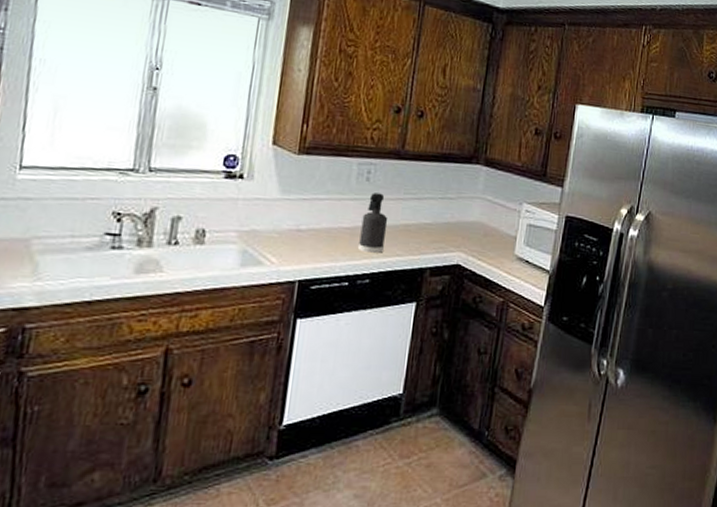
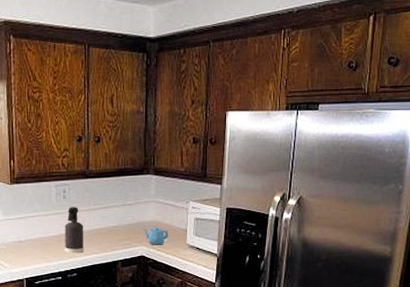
teapot: none [462,228,495,253] -> present [143,226,169,245]

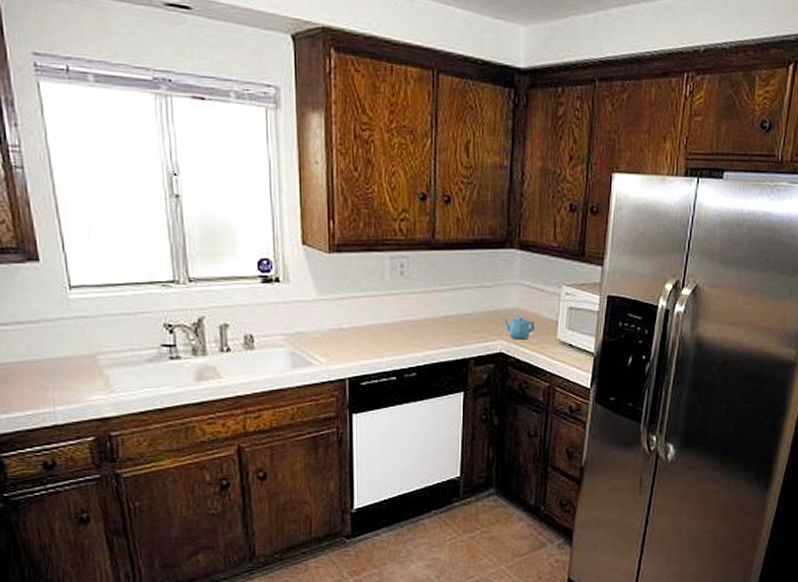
spray bottle: present [64,207,85,253] -> none [400,286,427,346]

